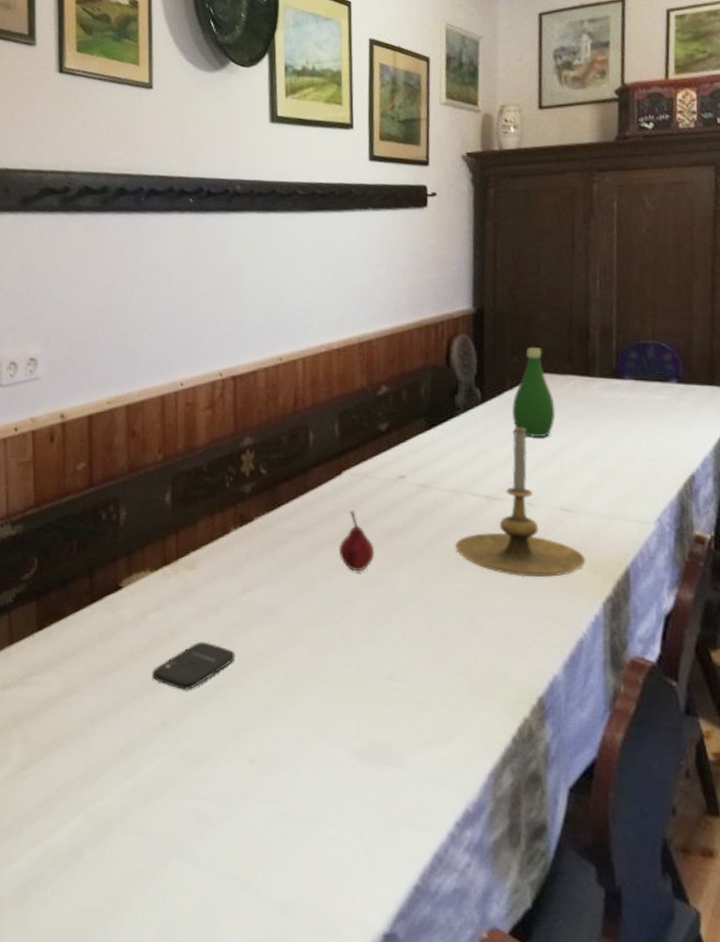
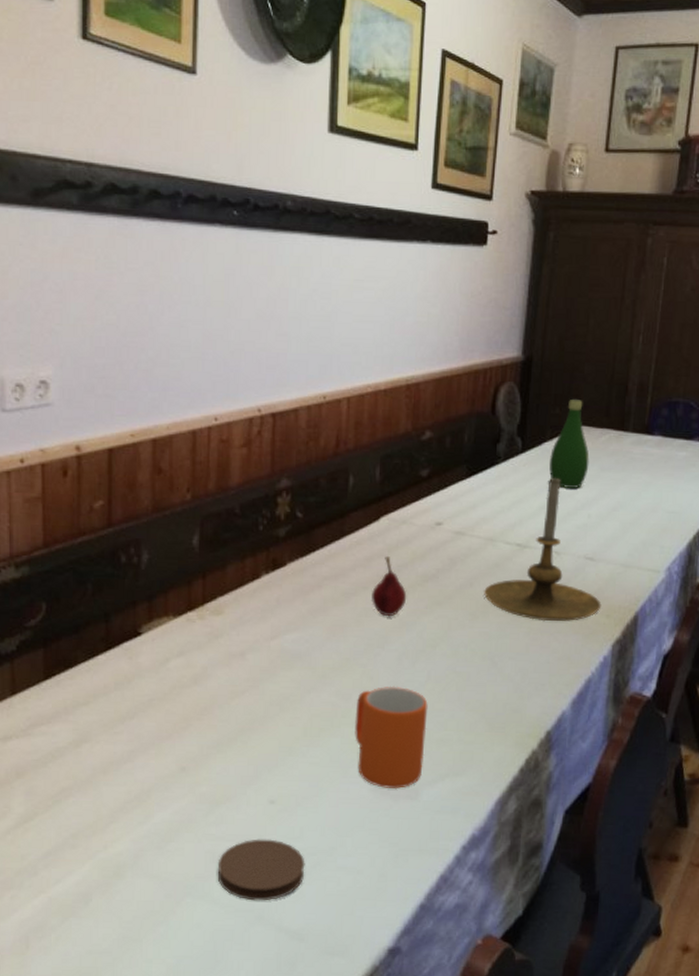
smartphone: present [151,641,235,690] -> none [171,687,260,736]
coaster: none [202,800,290,869] -> present [217,839,305,901]
mug: none [331,643,407,755] -> present [355,686,428,790]

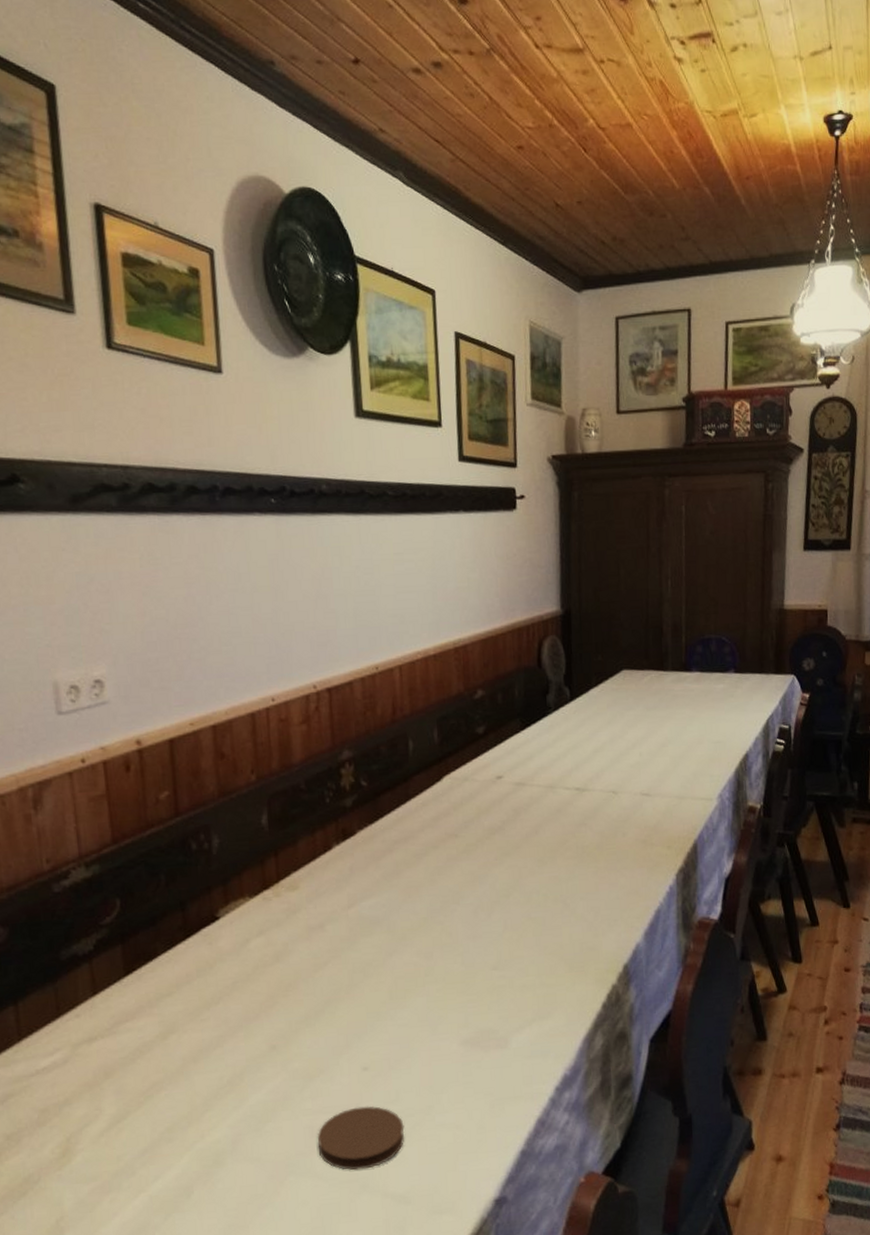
mug: present [355,686,428,790] -> none [438,939,510,1041]
fruit: present [372,555,407,616] -> none [442,813,477,872]
candle holder: present [484,477,602,622] -> none [549,721,662,860]
bottle: present [549,398,590,489] -> none [597,645,635,731]

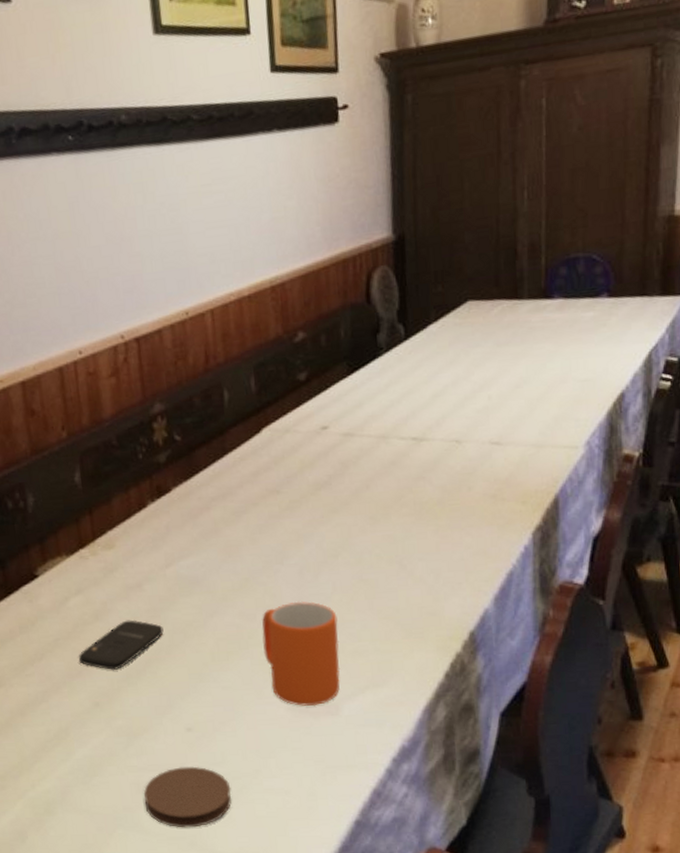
smartphone: none [256,960,344,1012] -> present [78,619,164,670]
mug: none [438,939,510,1041] -> present [262,601,340,707]

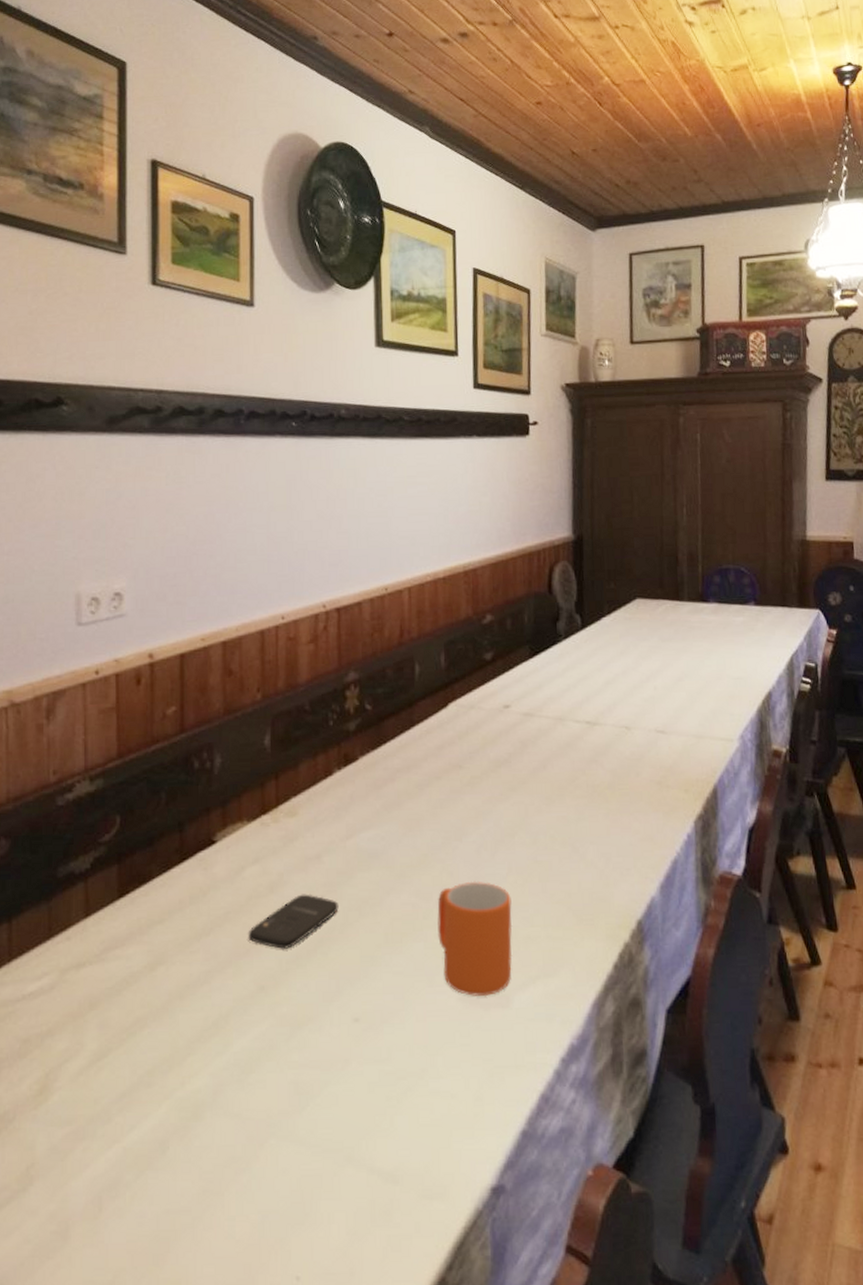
coaster: present [143,766,232,828] -> none [302,1063,396,1138]

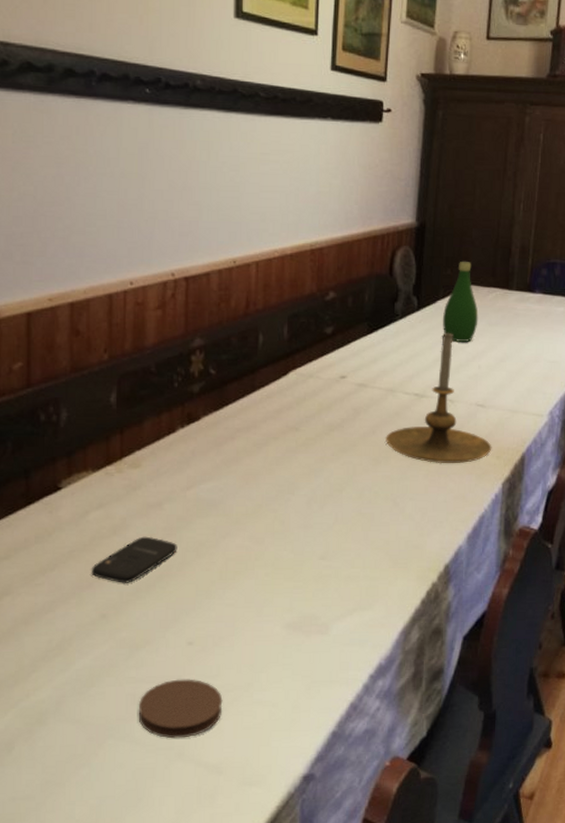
coaster: none [302,1063,396,1138] -> present [138,679,223,739]
mug: present [437,881,513,997] -> none [268,529,336,626]
candle holder: none [558,651,679,801] -> present [386,332,492,464]
bottle: none [610,572,650,662] -> present [443,260,479,343]

